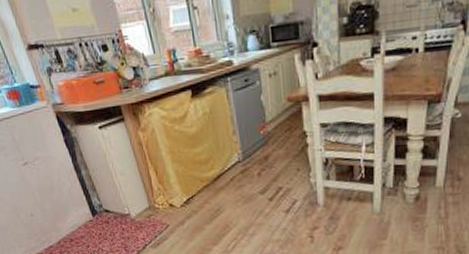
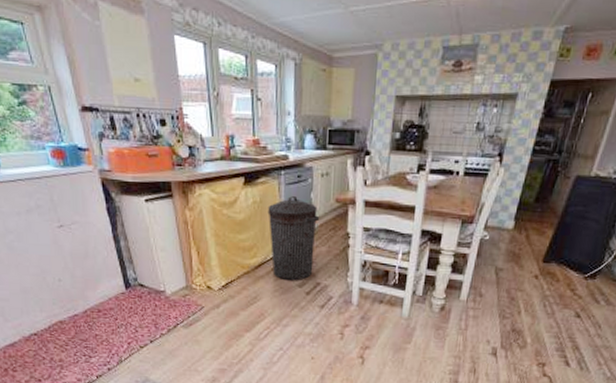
trash can: none [218,102,273,189] -> present [267,196,320,281]

